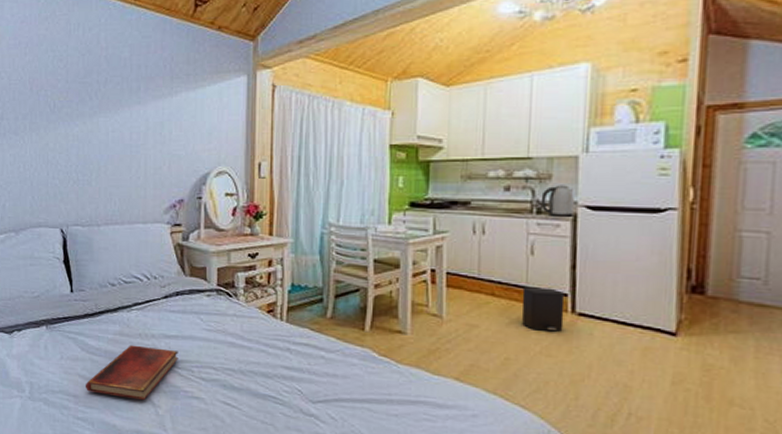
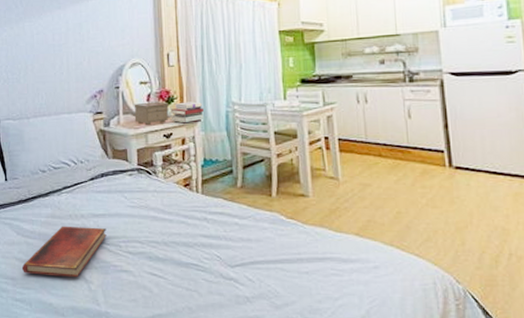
jewelry box: none [217,216,256,243] -> present [134,102,169,126]
books: none [258,219,295,243] -> present [170,101,204,124]
pedal bin: present [521,287,565,332] -> none [405,146,444,185]
kettle: present [540,185,575,218] -> none [411,56,442,84]

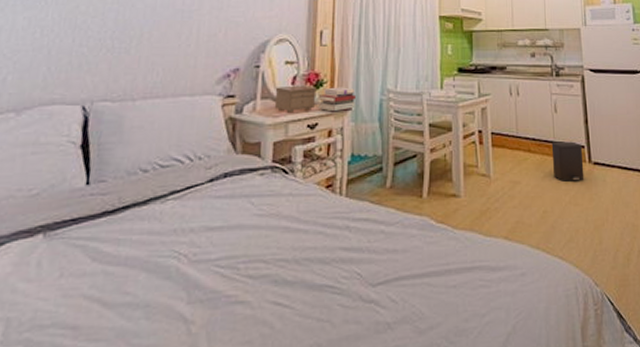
diary: present [21,226,107,278] -> none [90,244,222,319]
pedal bin: none [405,146,444,185] -> present [551,141,585,182]

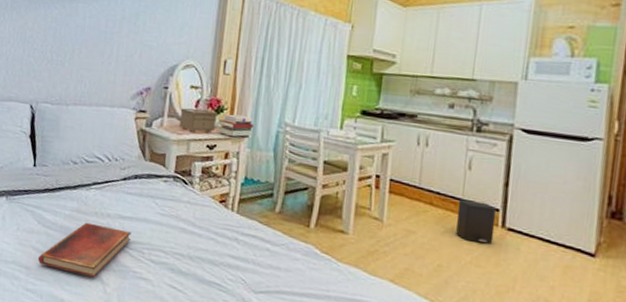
diary: none [90,244,222,319] -> present [37,222,132,278]

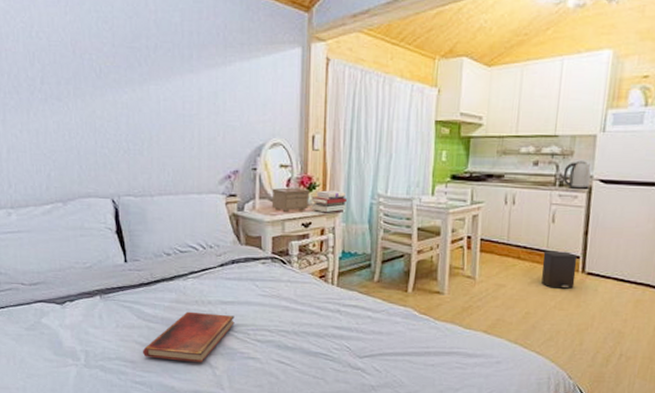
kettle: none [481,107,512,138] -> present [563,160,591,190]

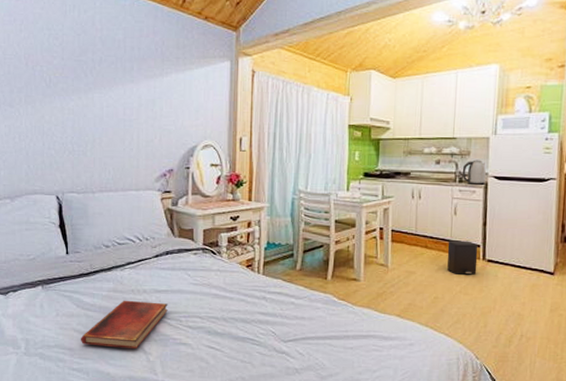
jewelry box: present [271,187,310,213] -> none [203,184,238,208]
books: present [311,190,347,213] -> none [239,186,271,208]

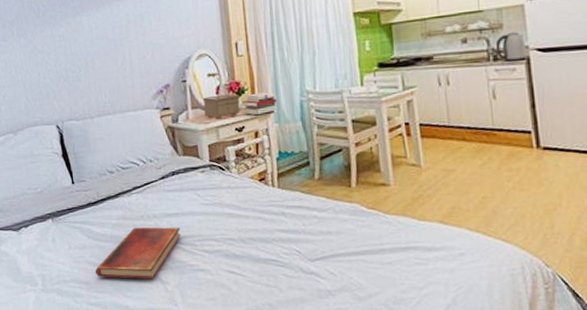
jewelry box: none [203,184,238,208] -> present [202,94,239,120]
books: none [239,186,271,208] -> present [241,92,277,116]
pedal bin: present [447,240,478,275] -> none [490,127,532,168]

